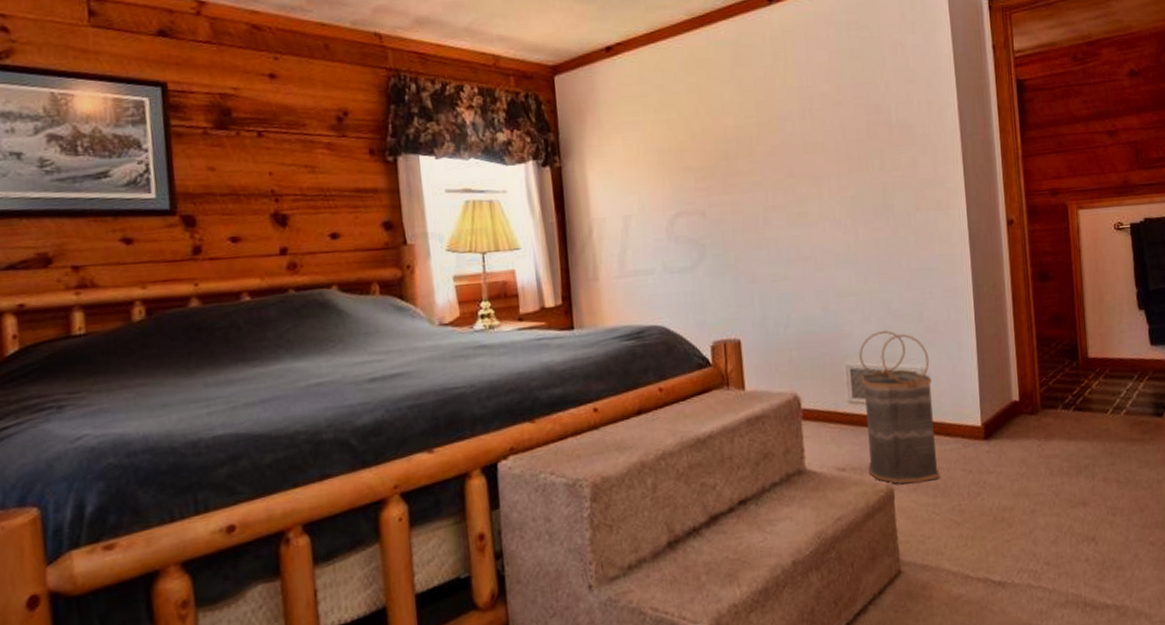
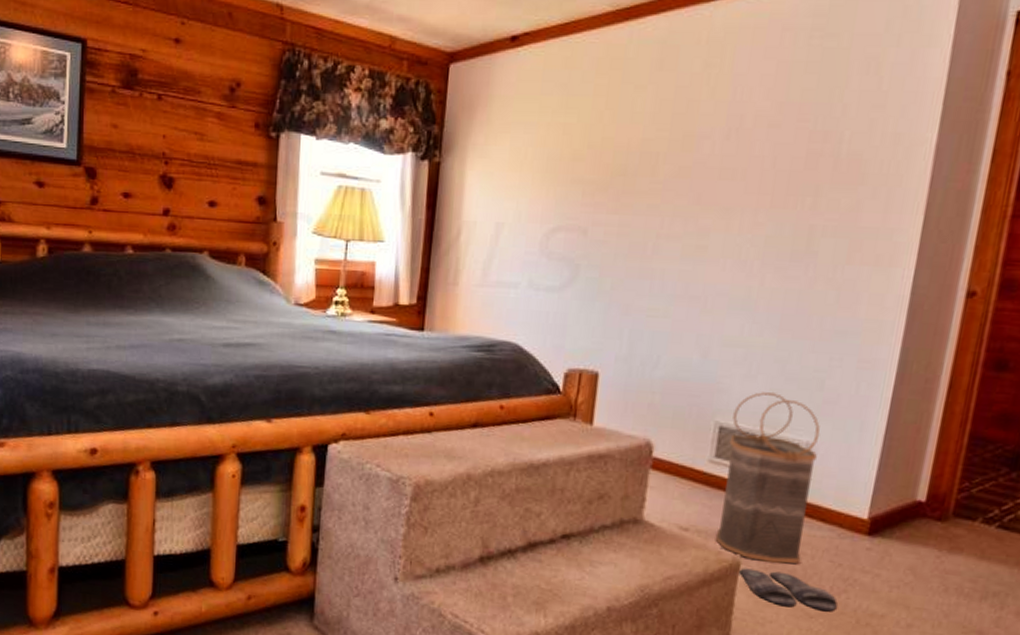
slippers: none [894,489,976,521] -> present [739,568,838,612]

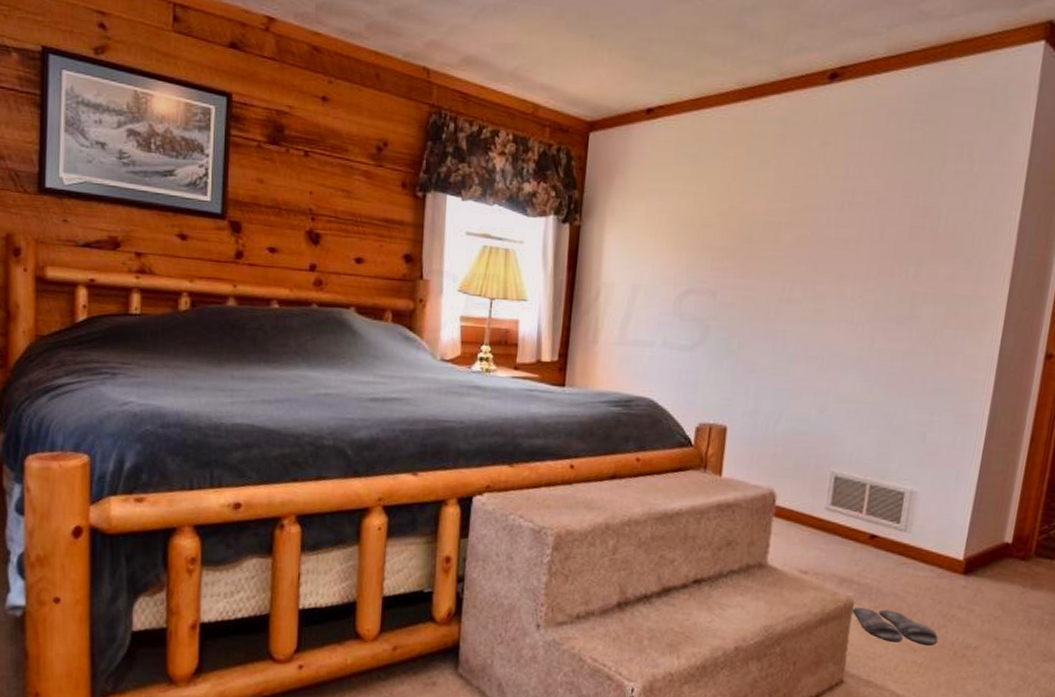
basket: present [715,391,820,564] -> none [831,444,923,602]

